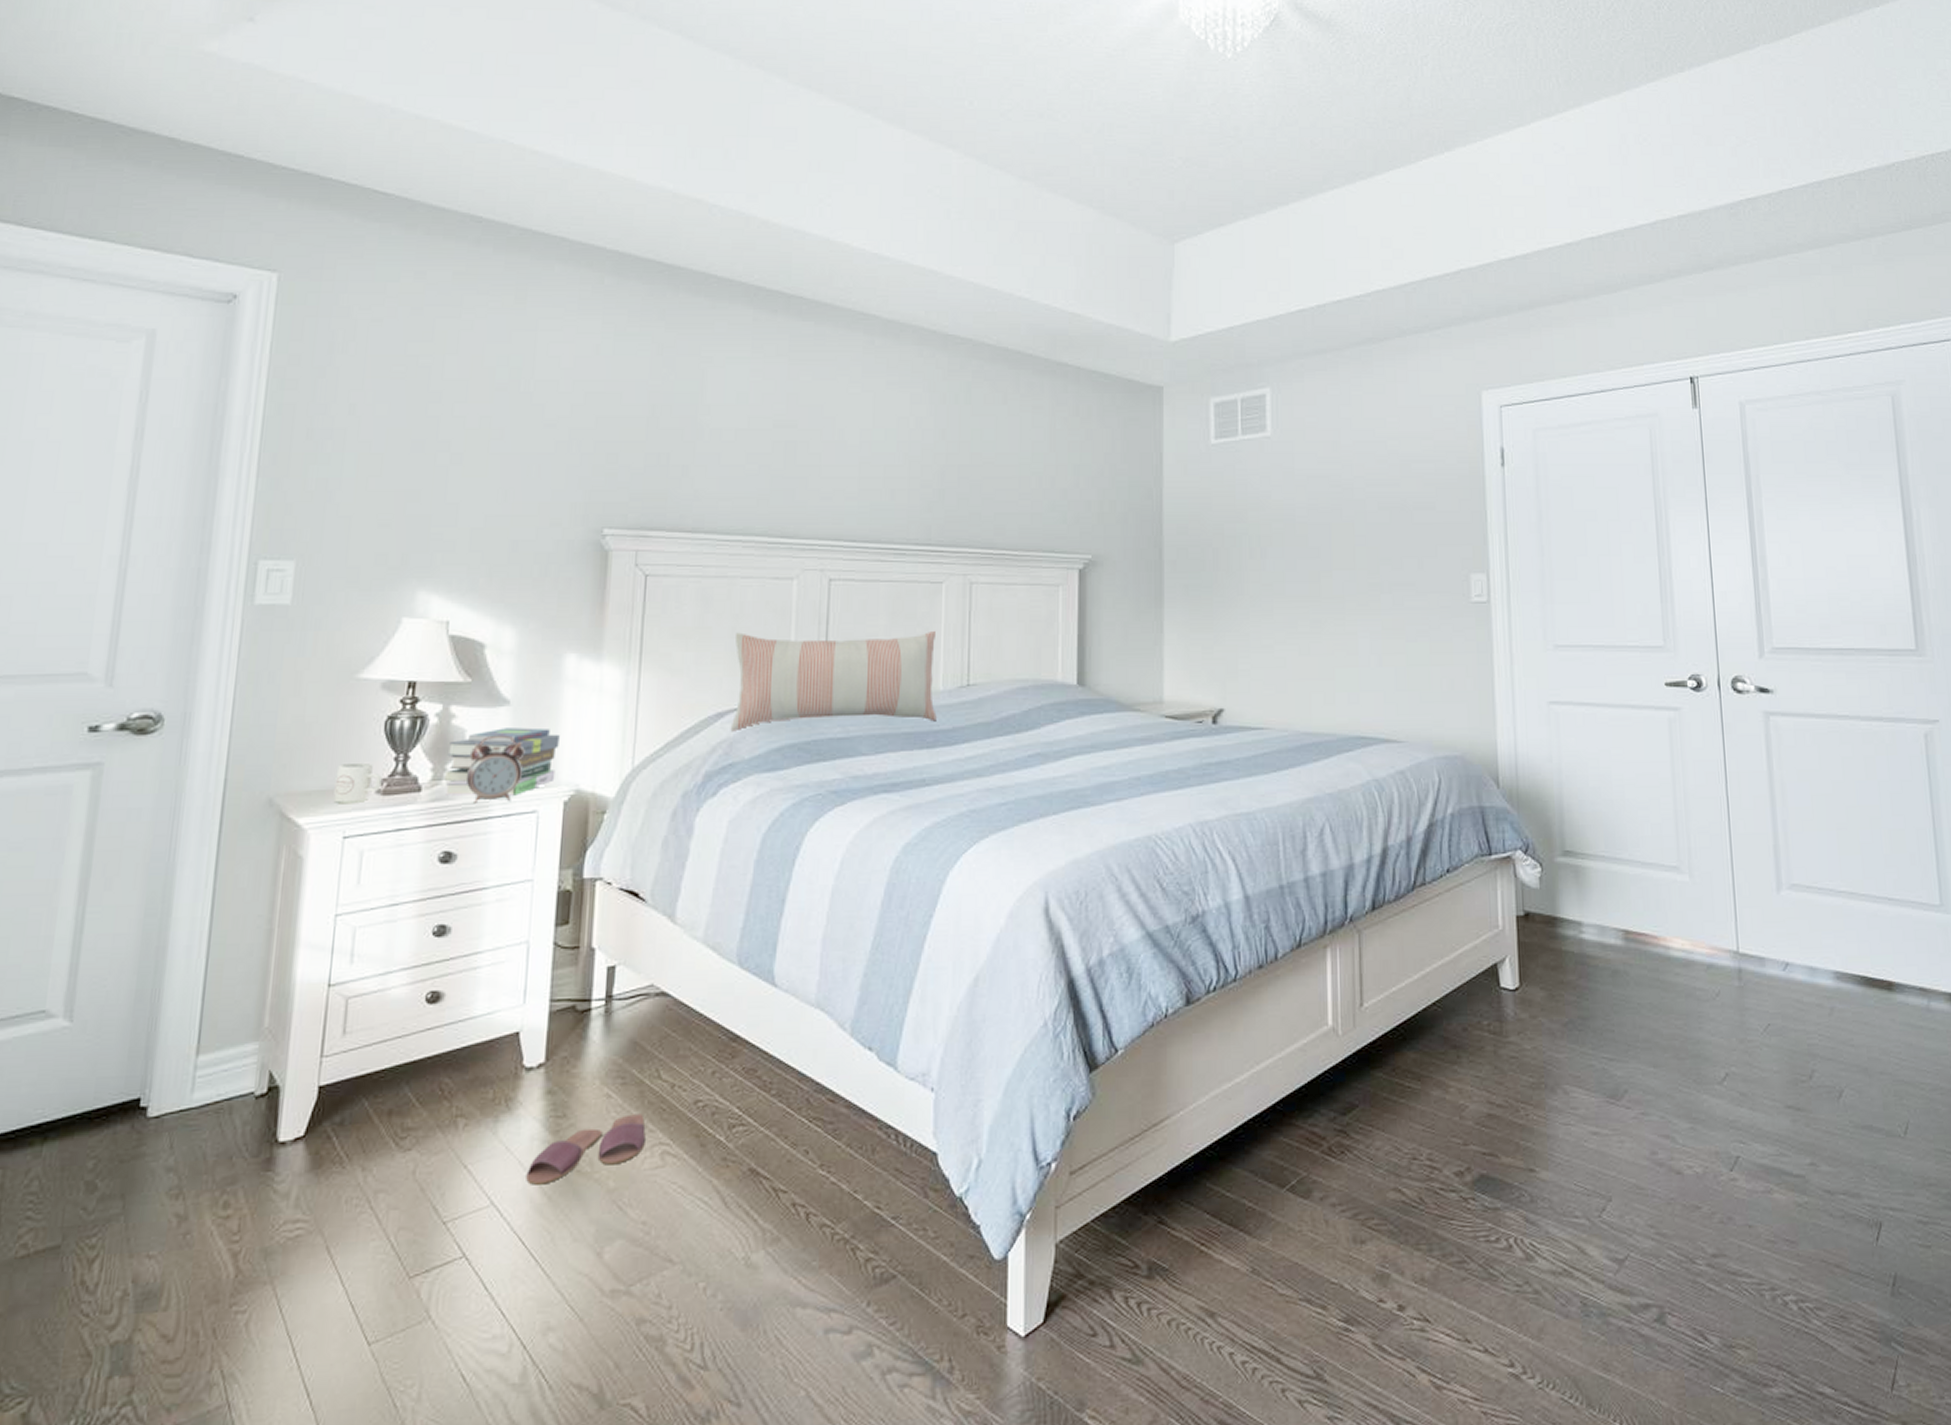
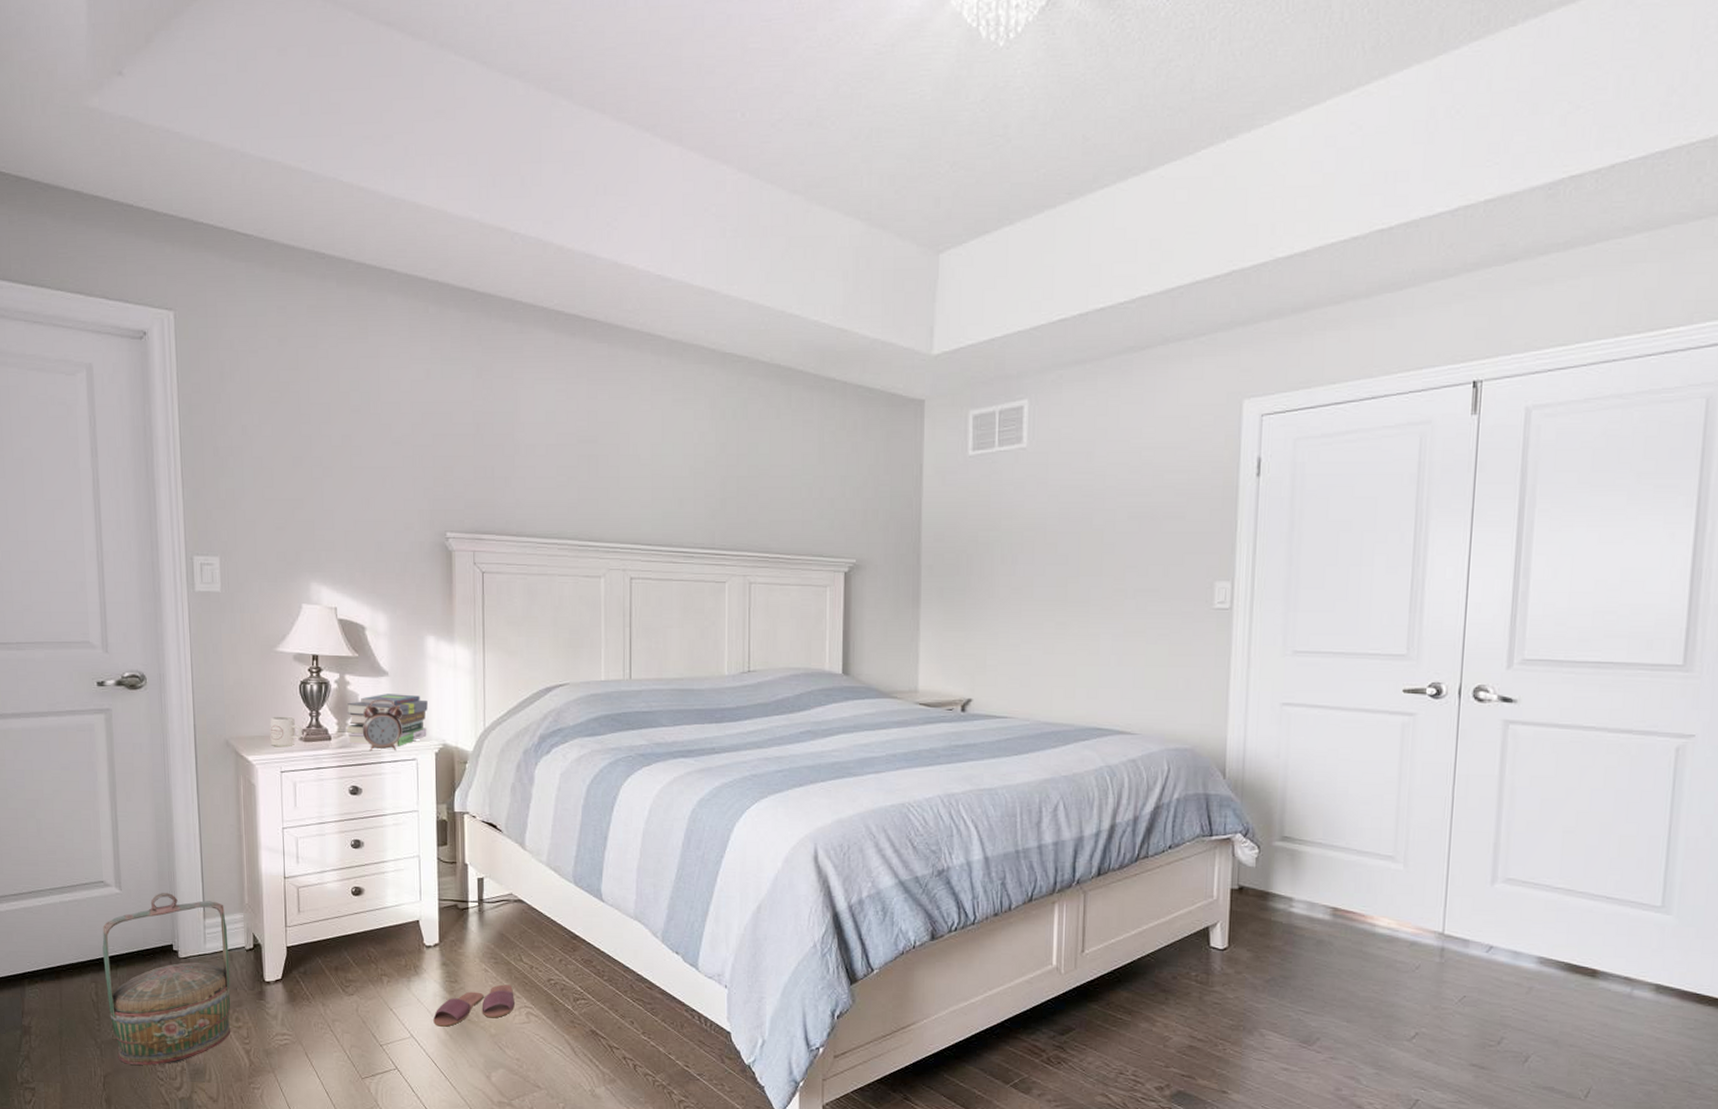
decorative basket: none [17,1021,232,1296] -> present [102,893,231,1065]
pillow: present [730,630,937,732] -> none [557,622,723,703]

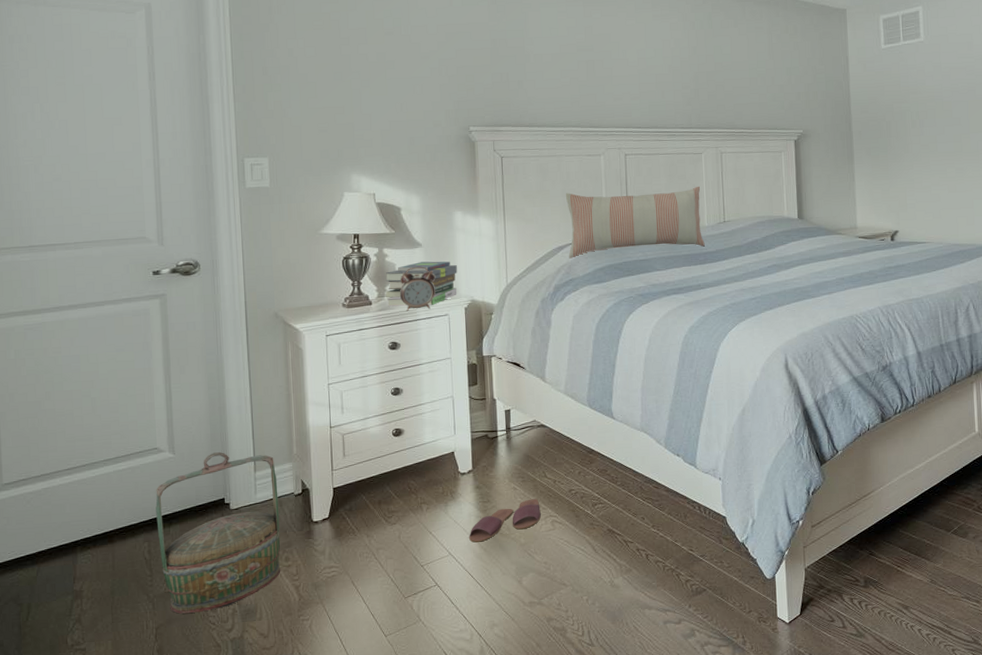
mug: present [270,716,303,746] -> none [315,287,346,314]
pillow: none [557,622,723,703] -> present [566,186,705,259]

